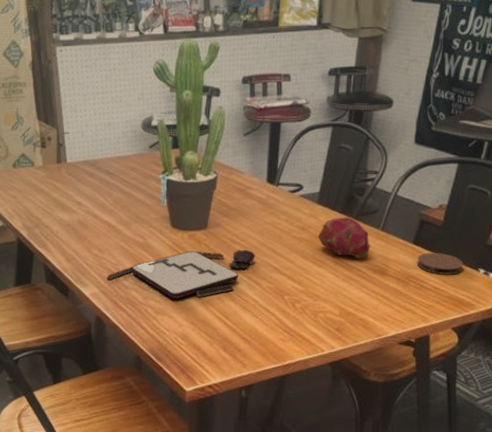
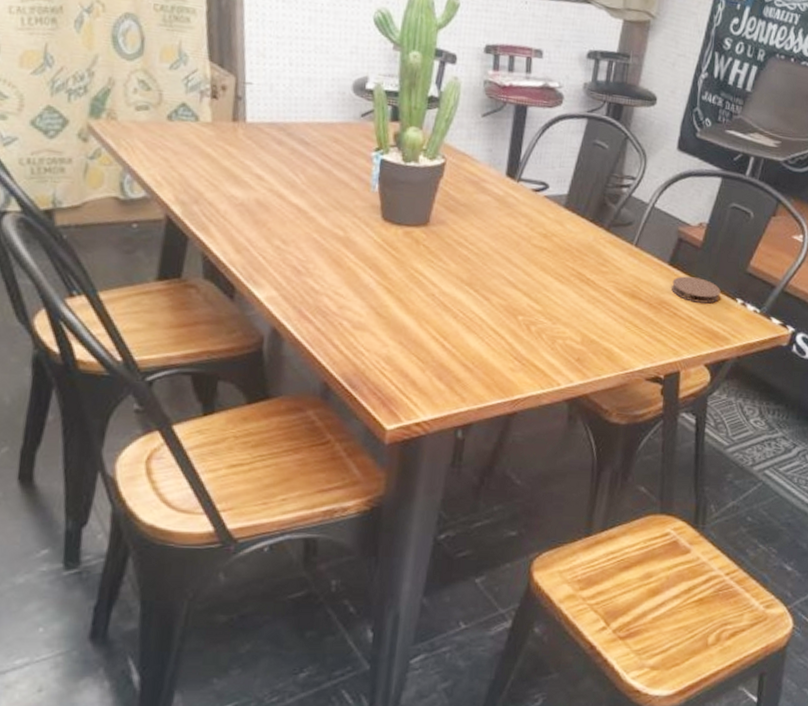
board game: present [106,249,255,299] -> none [289,251,486,312]
fruit: present [317,217,371,258] -> none [561,226,622,277]

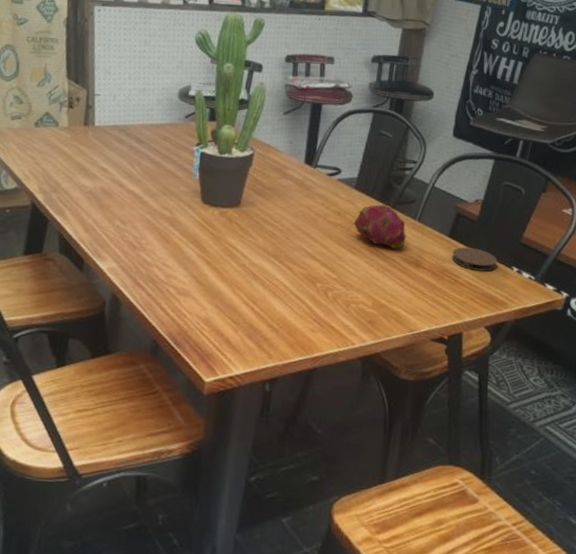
fruit: none [561,226,622,277] -> present [353,204,407,248]

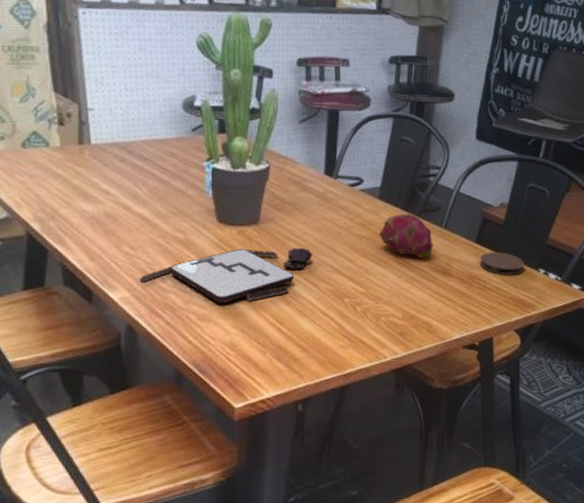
board game: none [127,228,288,280] -> present [139,247,312,303]

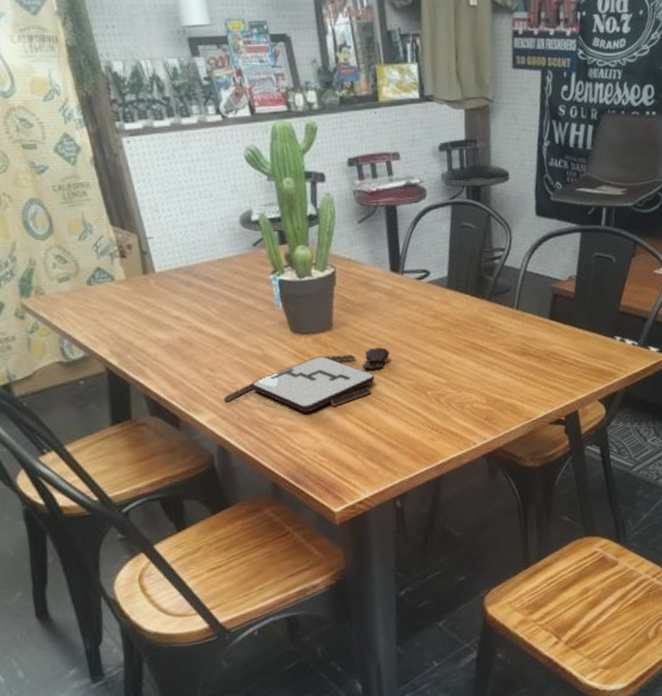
fruit: present [378,214,434,258] -> none [452,299,508,341]
coaster: present [479,252,524,275] -> none [555,325,600,348]

